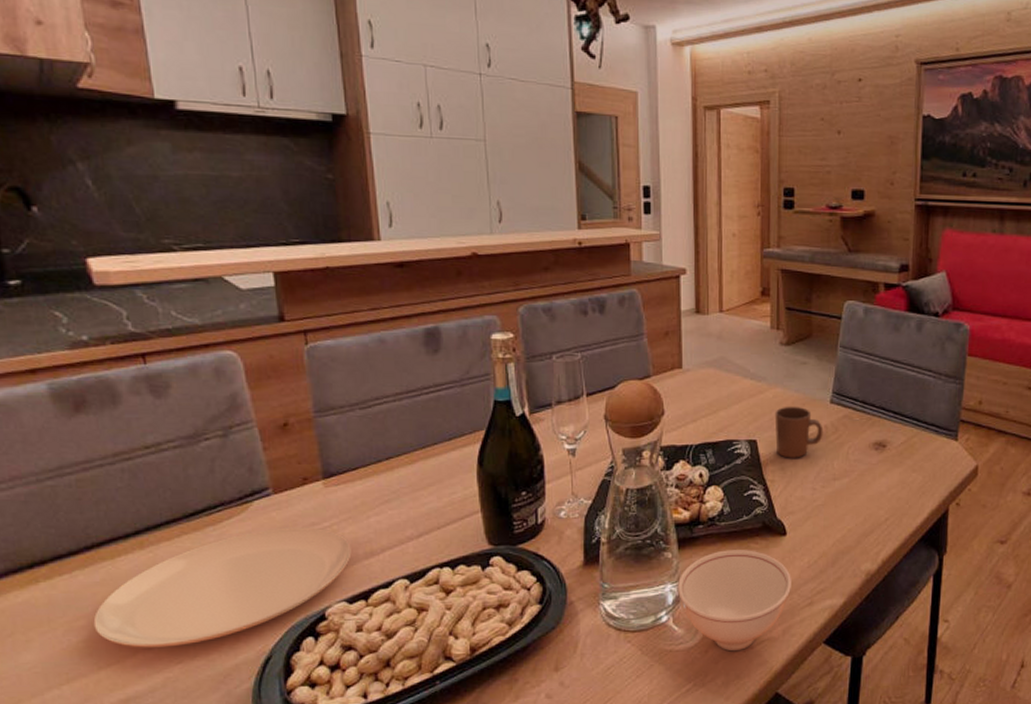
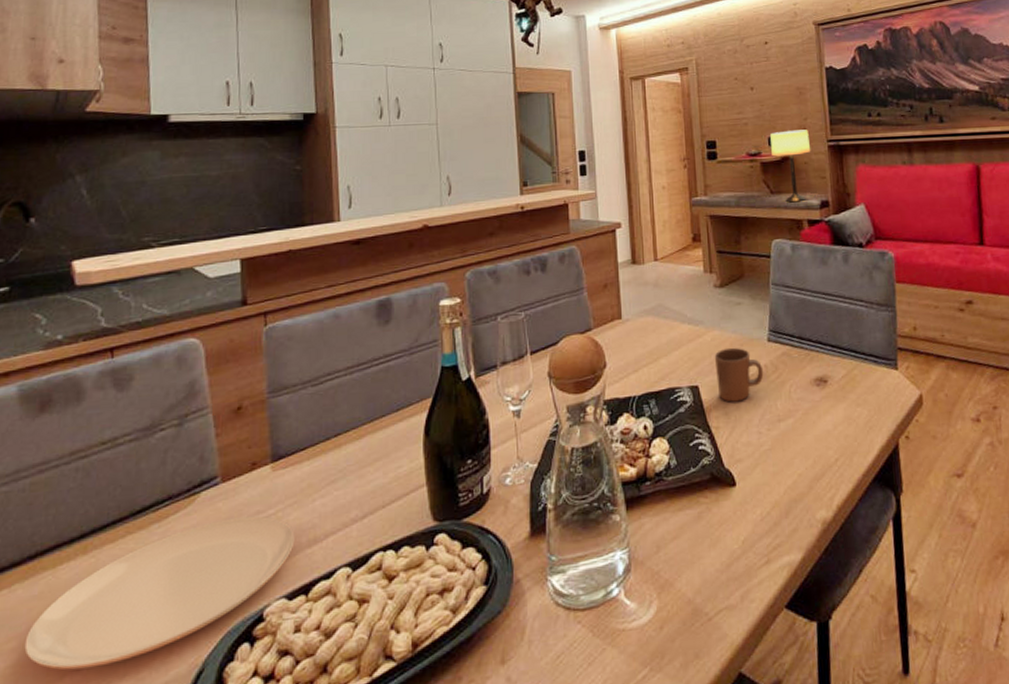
bowl: present [677,550,793,652] -> none [627,505,747,626]
table lamp: none [853,184,897,264] -> present [770,129,811,203]

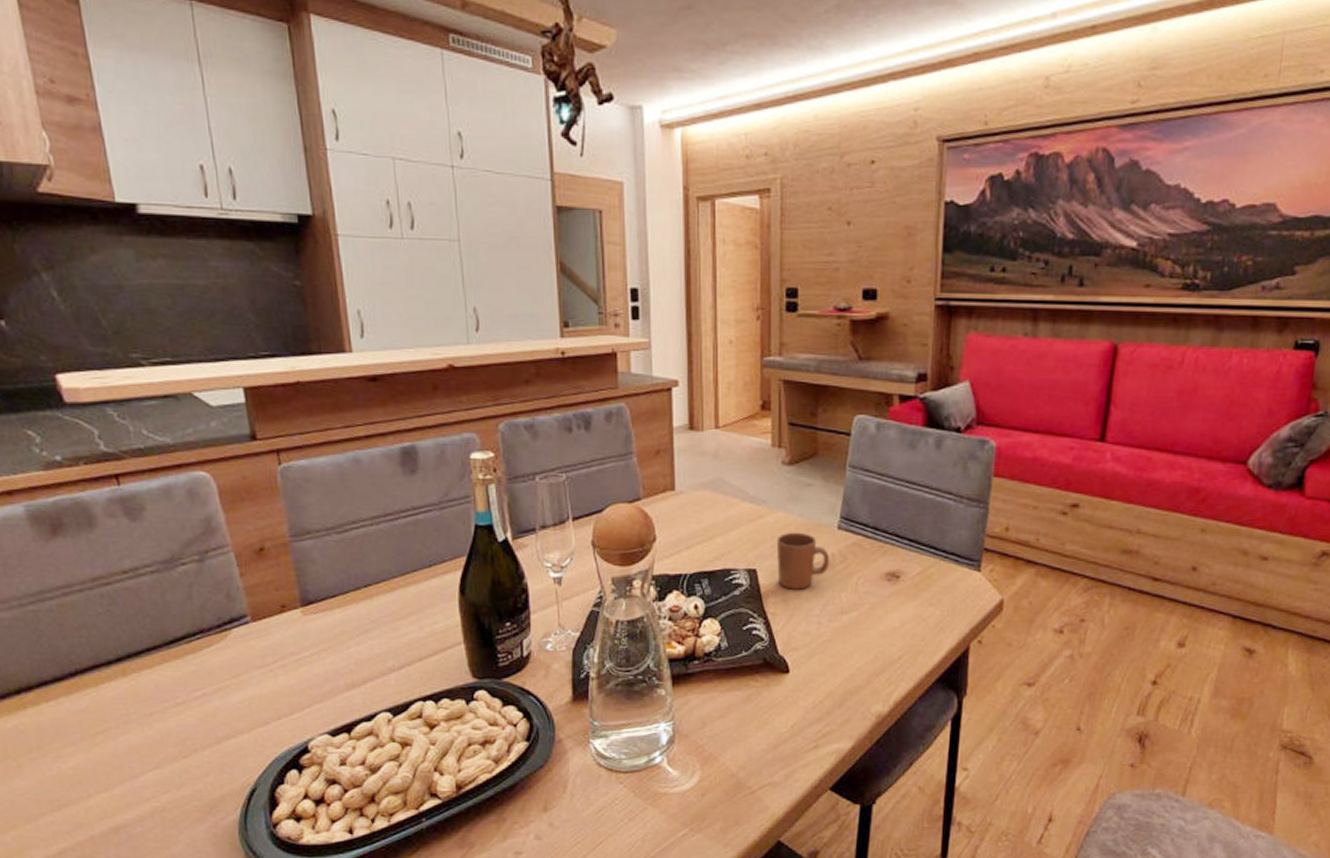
plate: present [24,515,295,671] -> none [80,656,333,777]
table lamp: present [770,129,811,203] -> none [865,282,914,373]

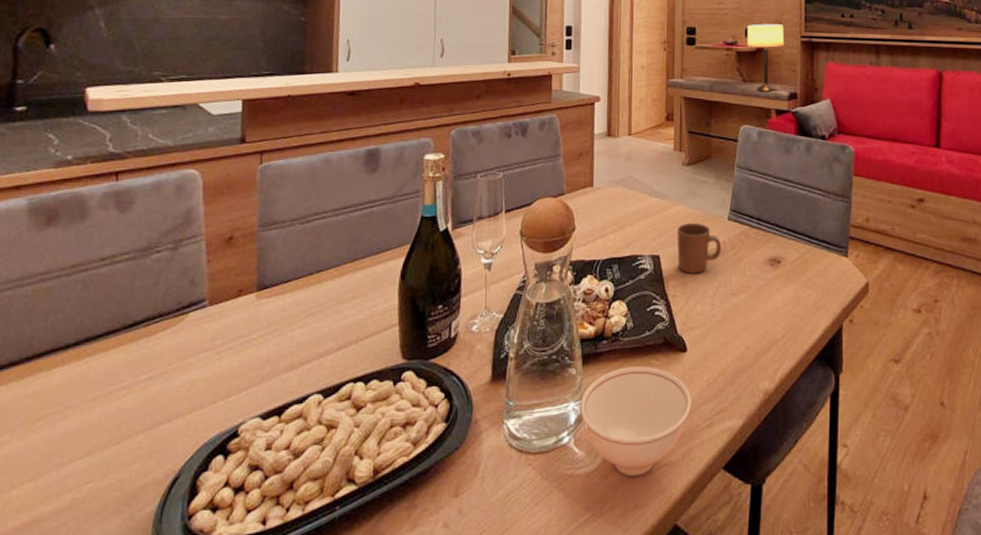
bowl: none [671,688,796,796] -> present [579,367,692,477]
table lamp: none [865,282,914,373] -> present [747,24,785,92]

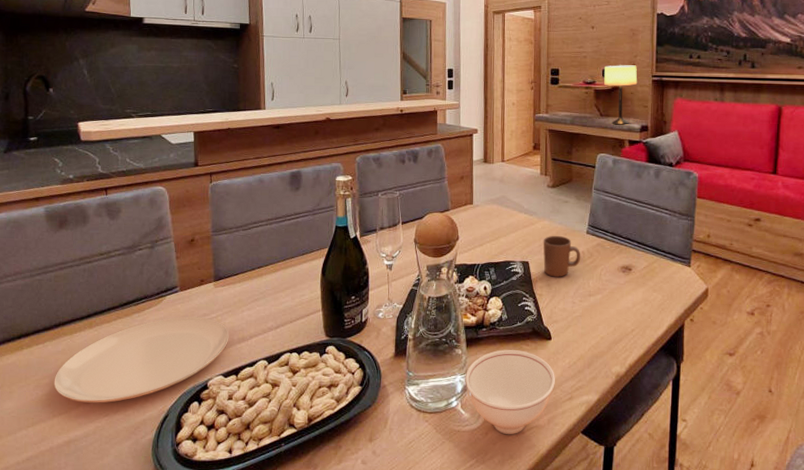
plate: none [16,339,273,465] -> present [54,316,229,403]

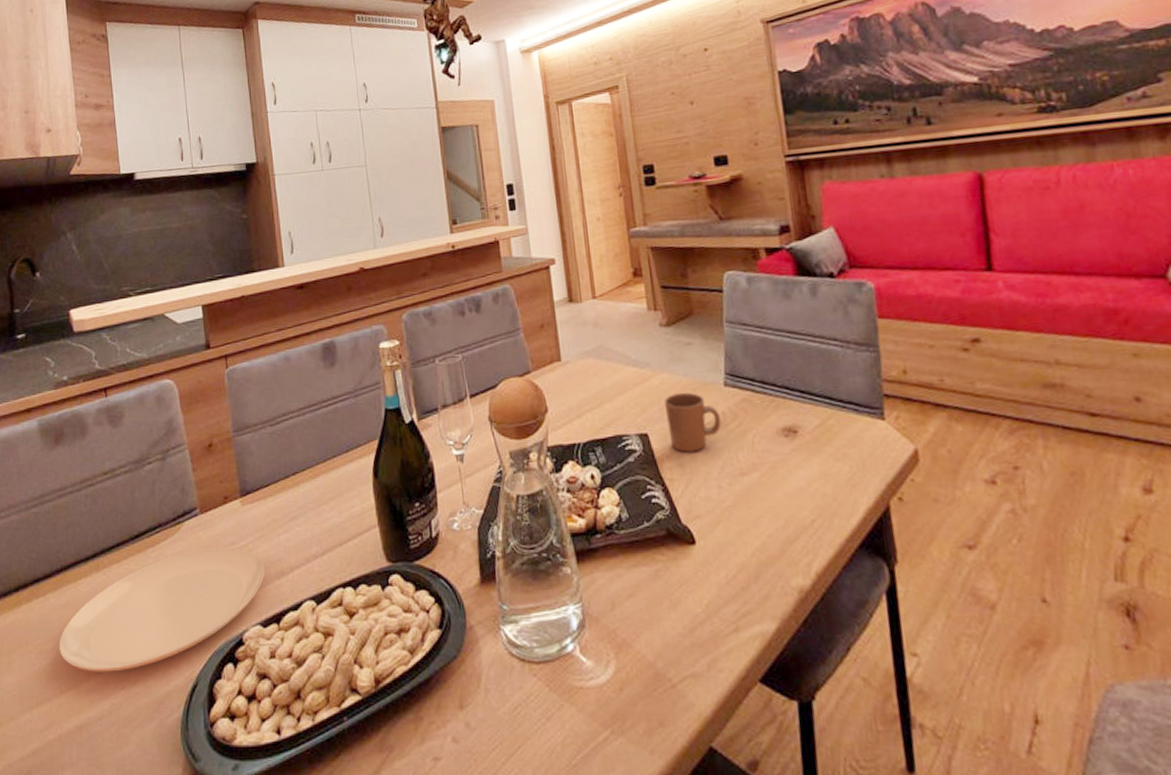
bowl: present [465,350,556,435] -> none [580,562,711,690]
table lamp: present [604,65,638,125] -> none [716,145,766,230]

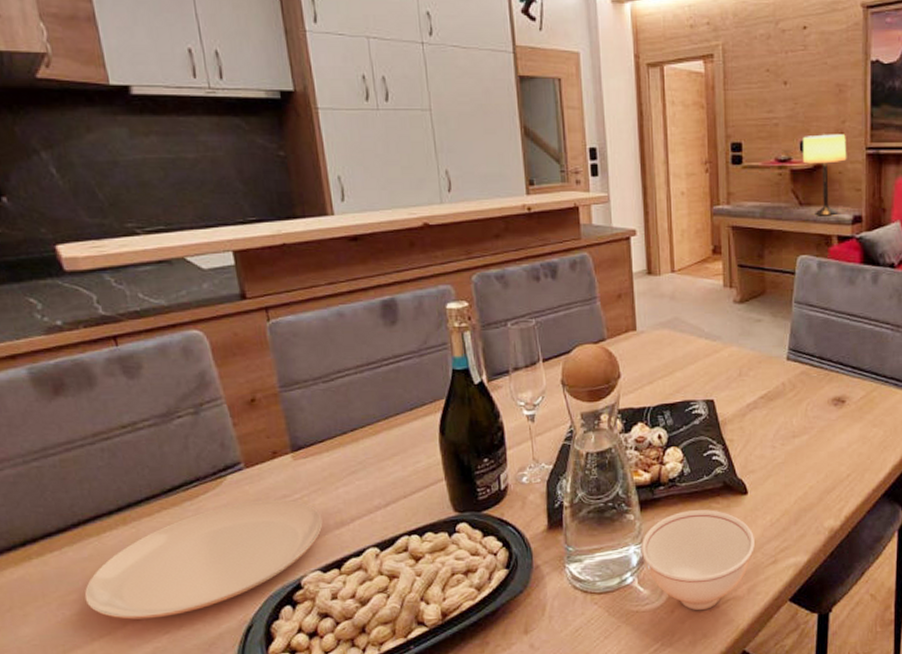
bowl: none [580,562,711,690] -> present [640,510,756,611]
mug: present [664,392,722,452] -> none [731,364,781,417]
table lamp: none [716,145,766,230] -> present [803,134,847,216]

